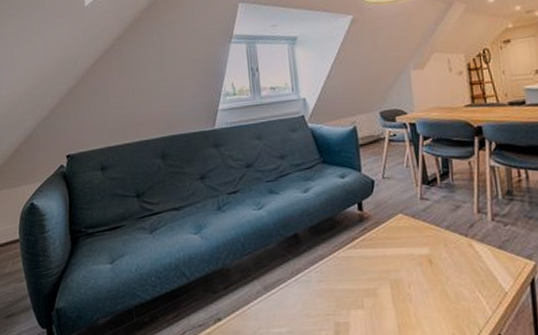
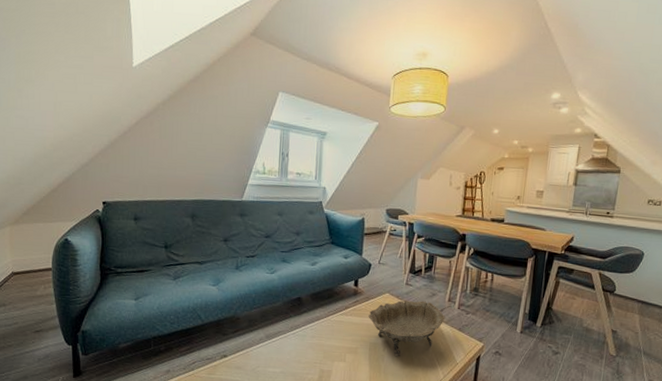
decorative bowl: none [382,217,478,293] -> present [368,300,445,356]

